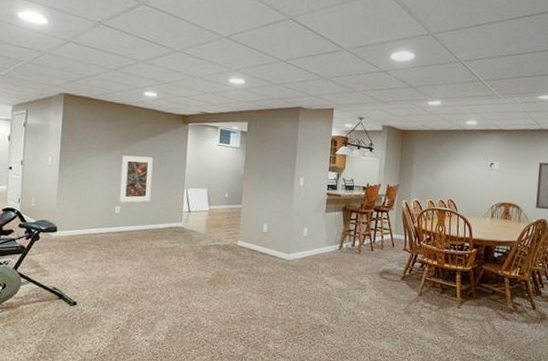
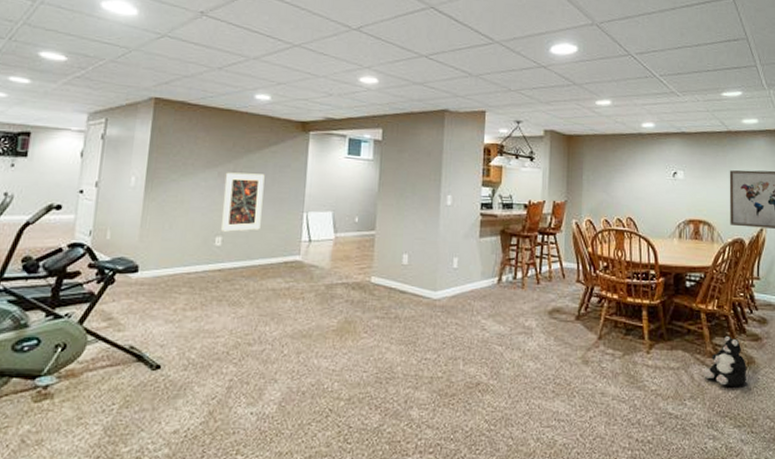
plush toy: none [502,296,540,336] -> present [701,335,746,386]

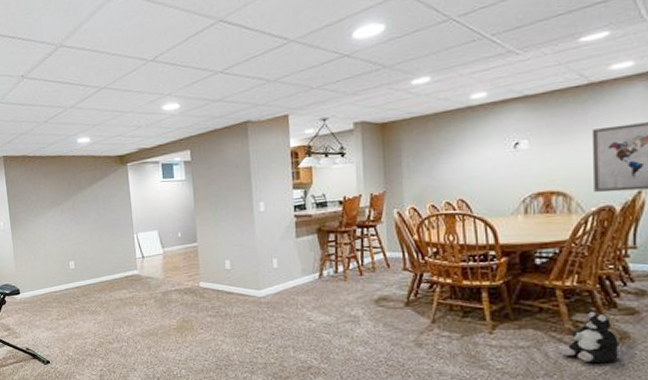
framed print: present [220,172,265,232] -> none [67,206,102,257]

